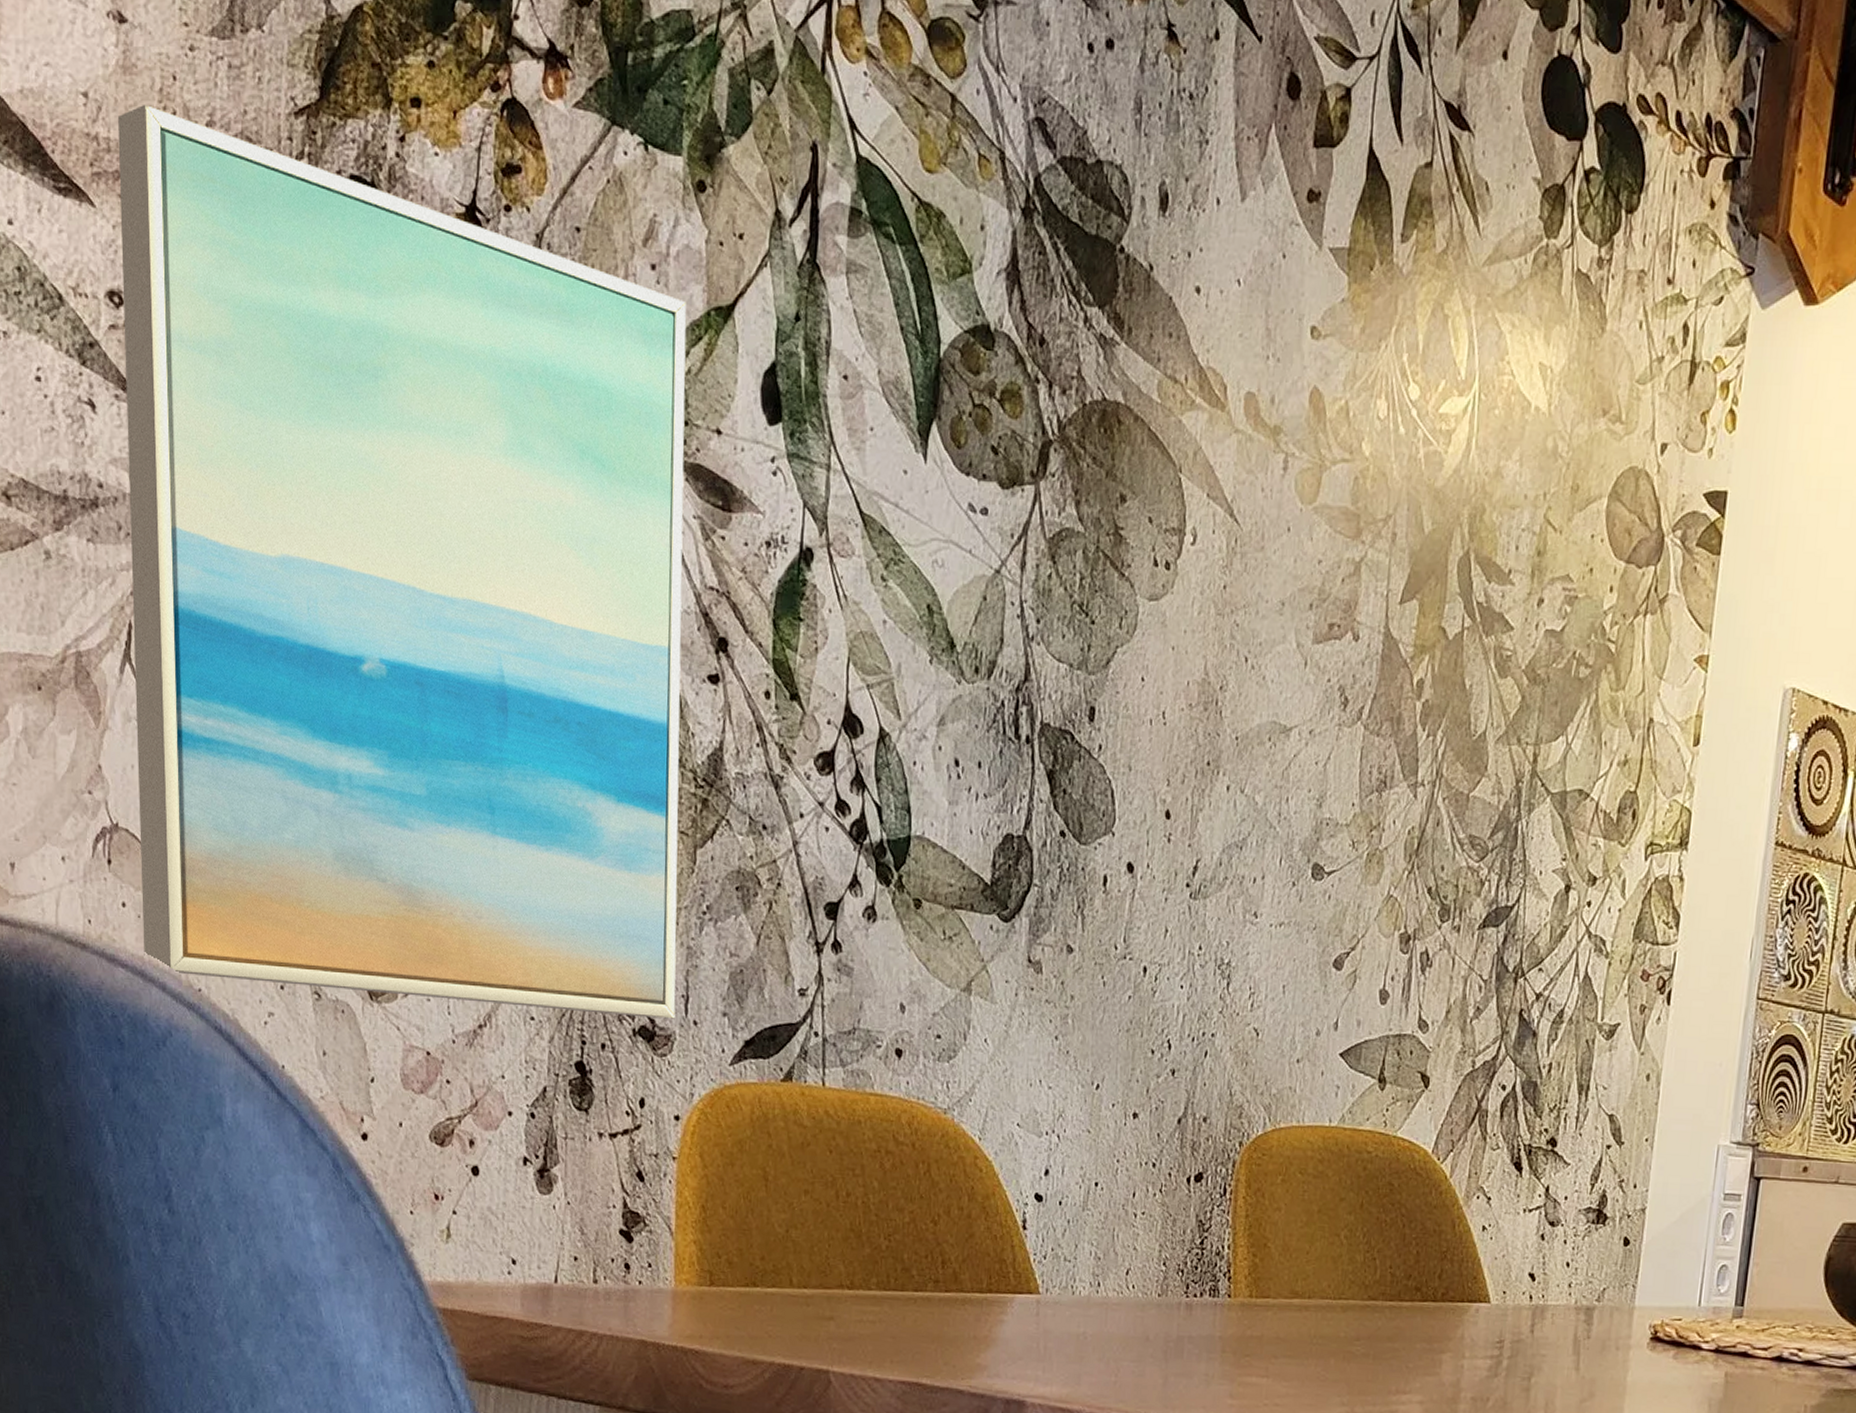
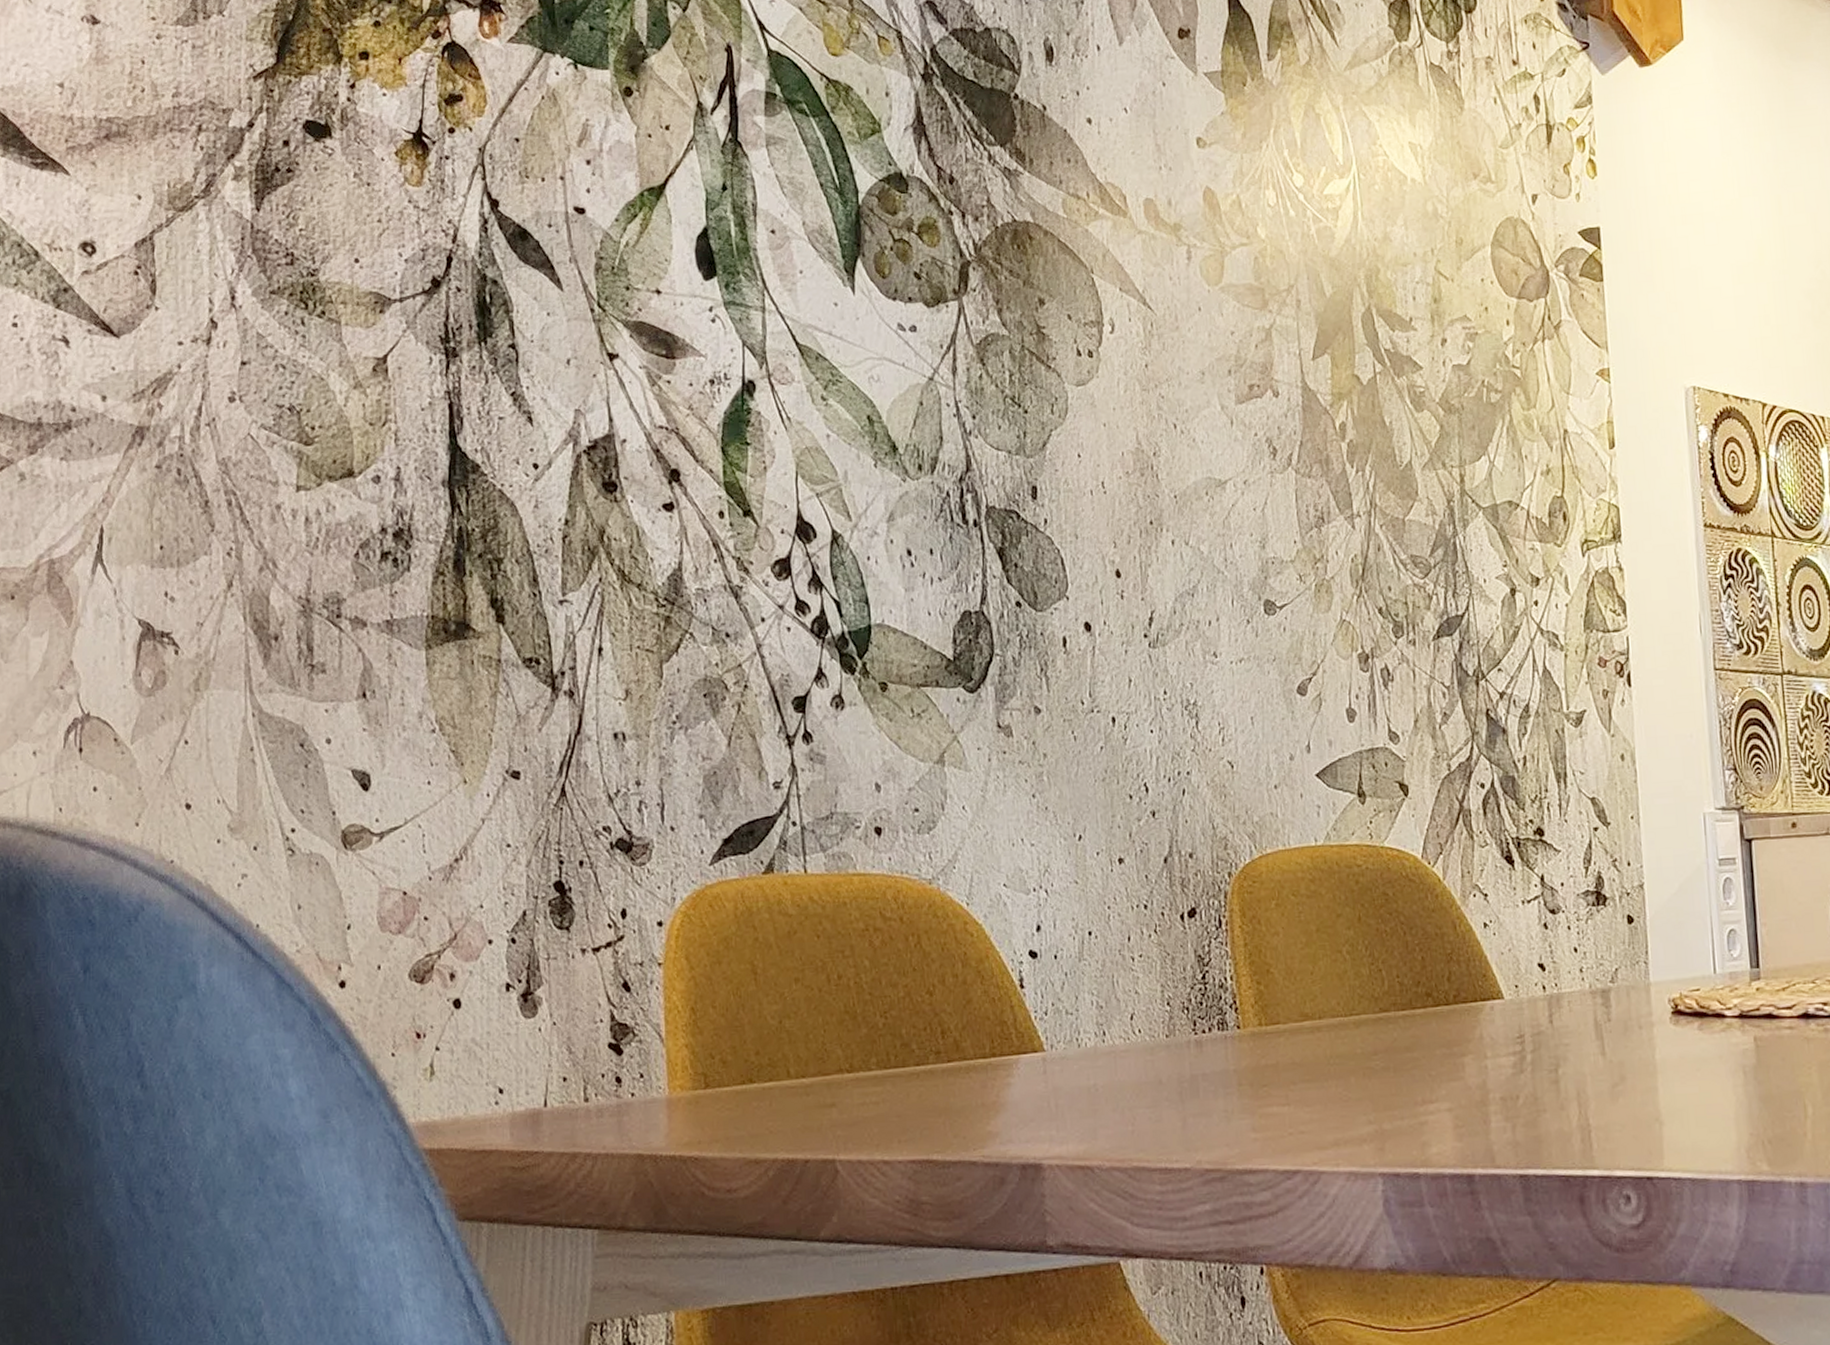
wall art: present [117,105,686,1019] -> none [90,87,652,849]

